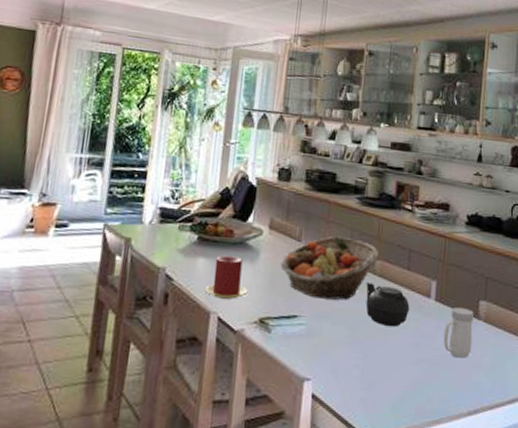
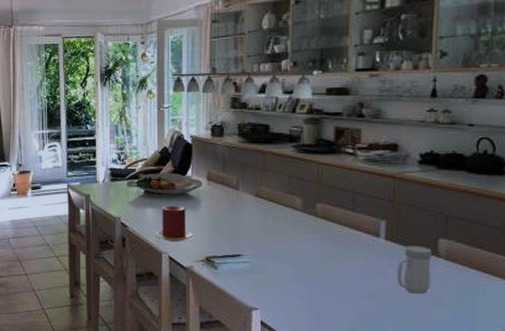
fruit basket: present [280,236,379,300] -> none [221,183,320,241]
teapot: present [366,282,410,327] -> none [308,224,357,265]

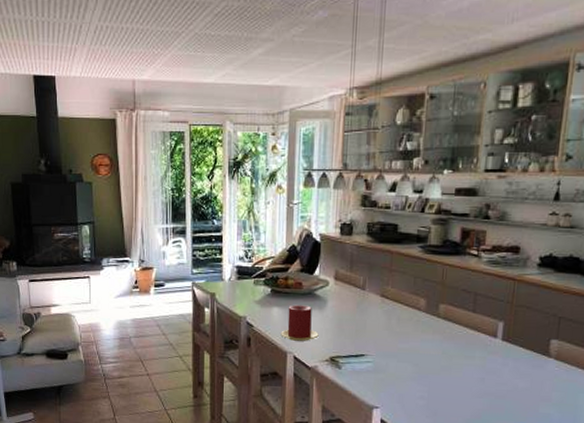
mug: present [396,245,432,294] -> none [509,345,544,392]

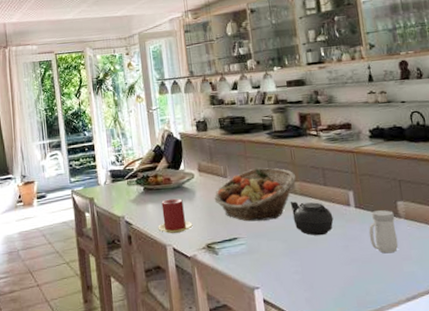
fruit basket: none [347,283,443,341] -> present [214,167,296,222]
teapot: none [430,325,475,364] -> present [290,201,334,236]
mug: none [509,345,544,392] -> present [369,209,399,254]

